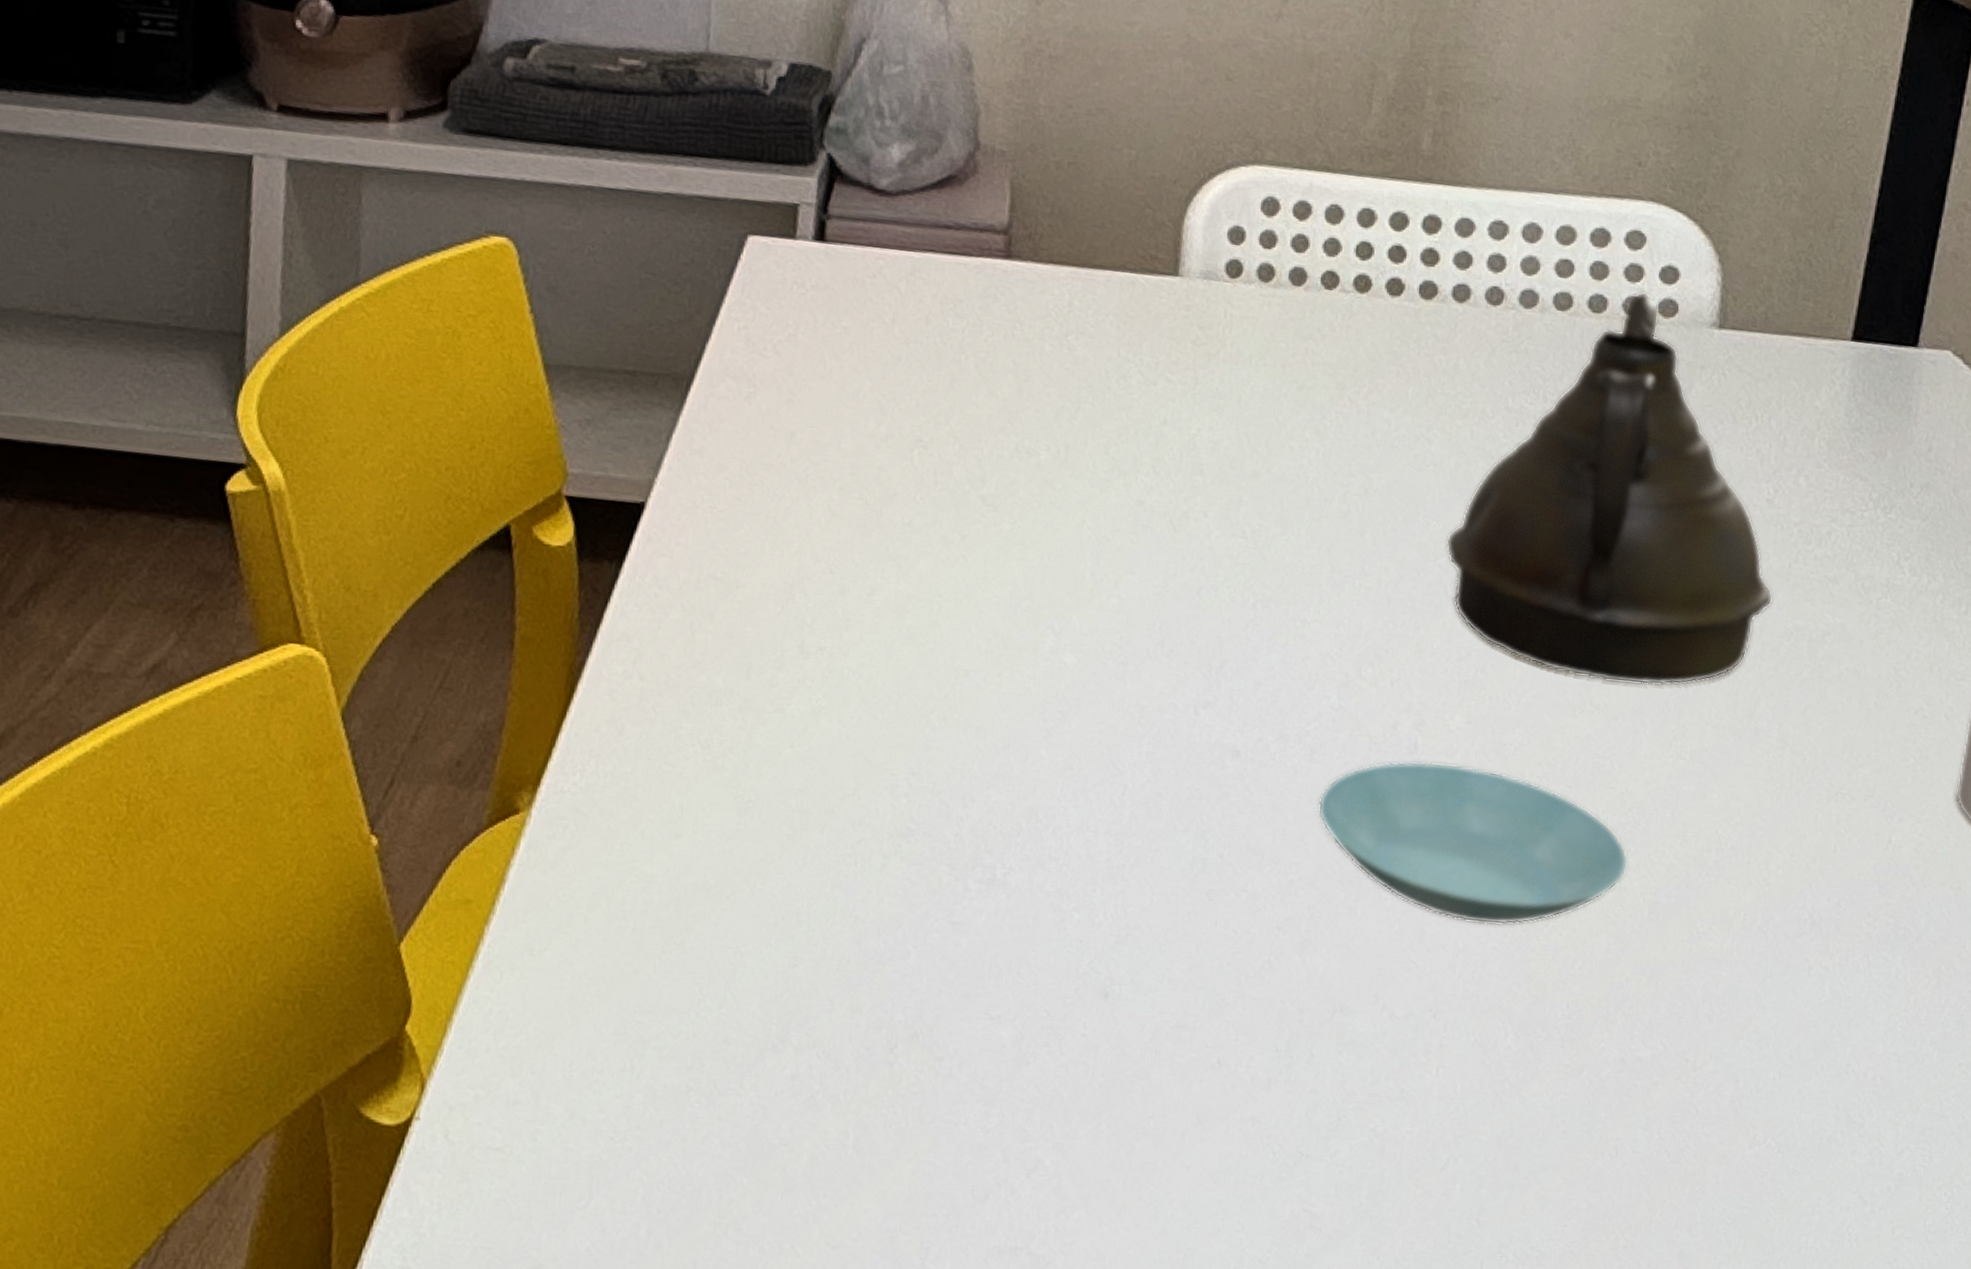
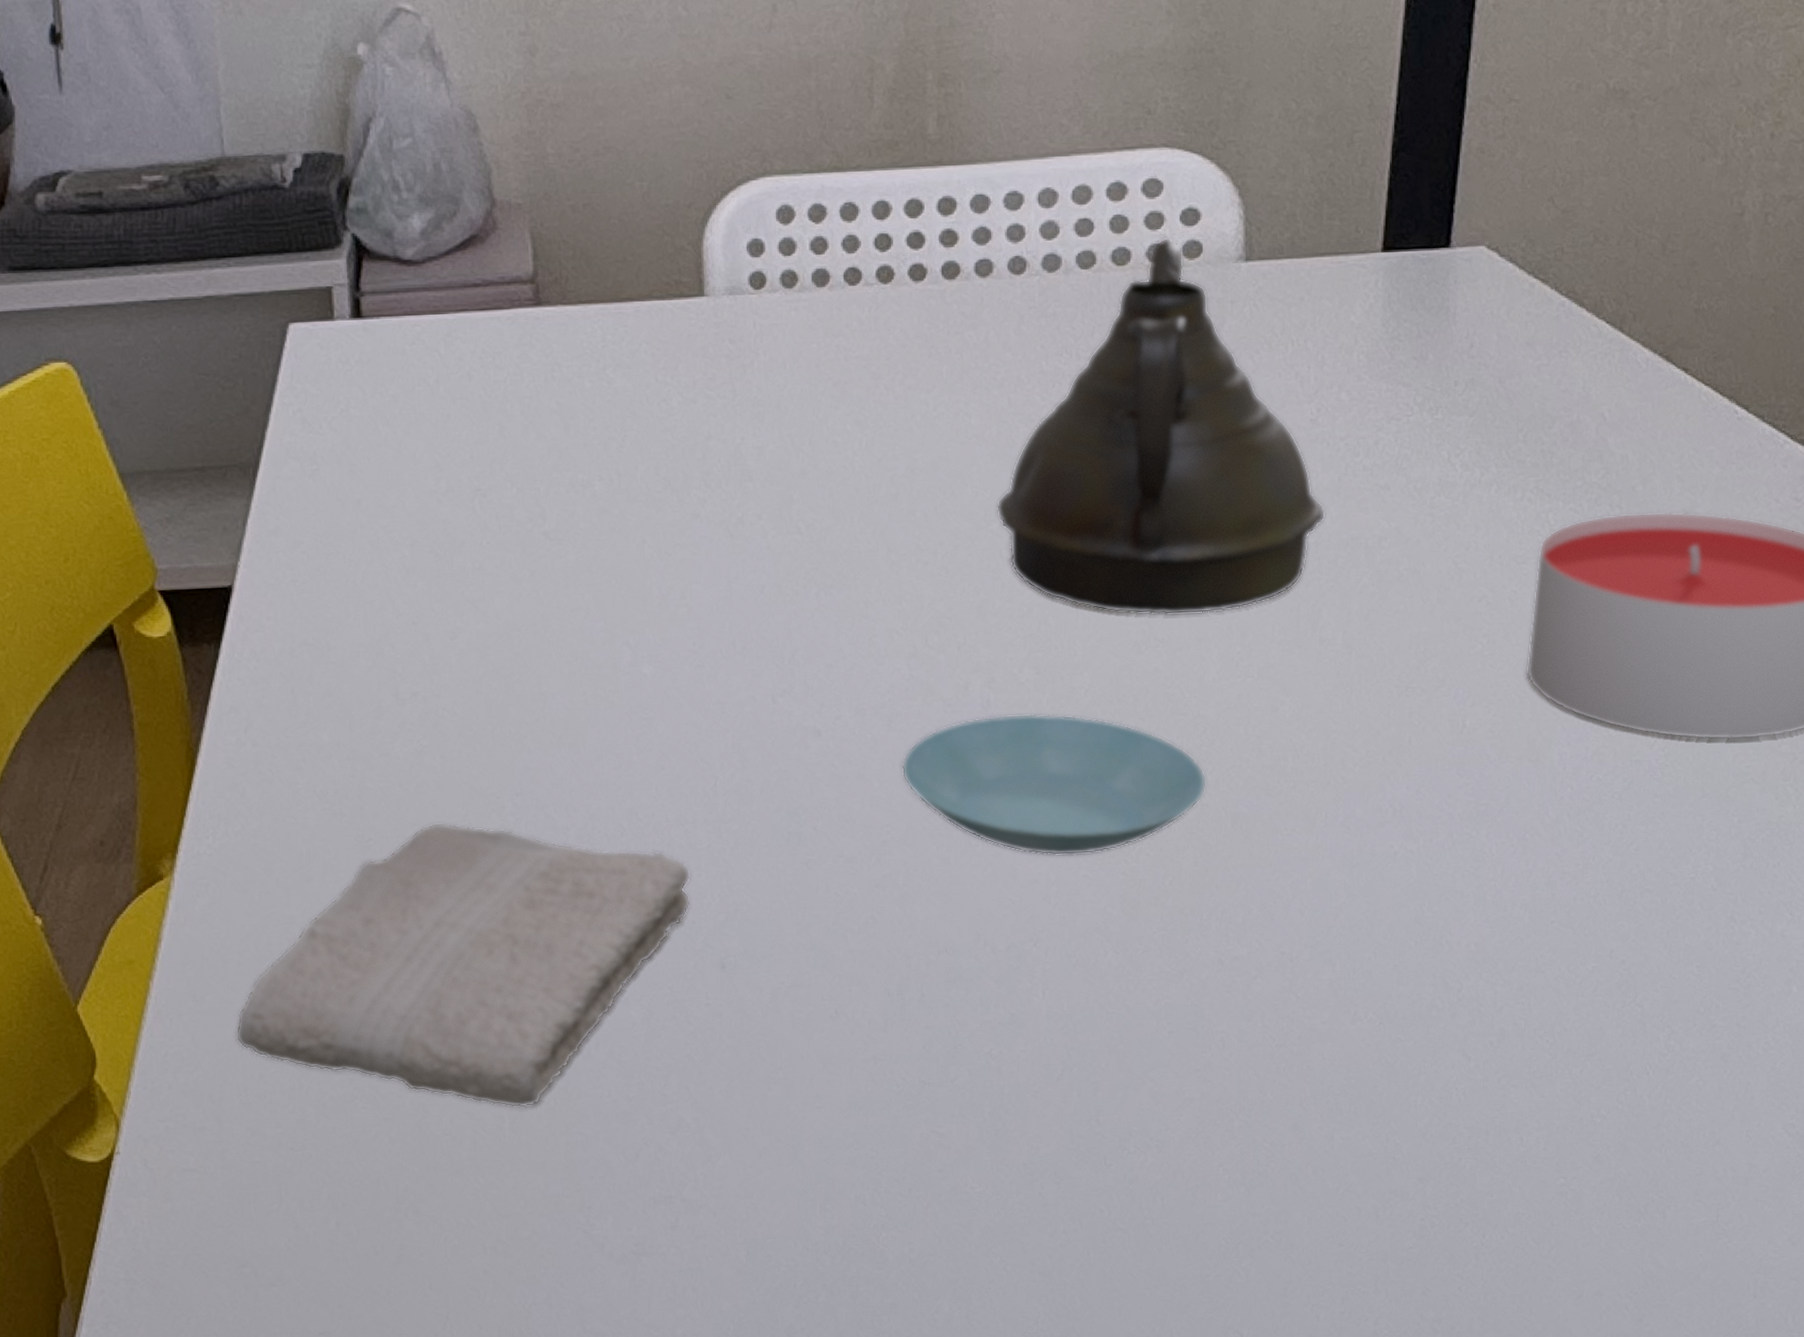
washcloth: none [569,792,1086,1126] -> present [235,822,691,1109]

